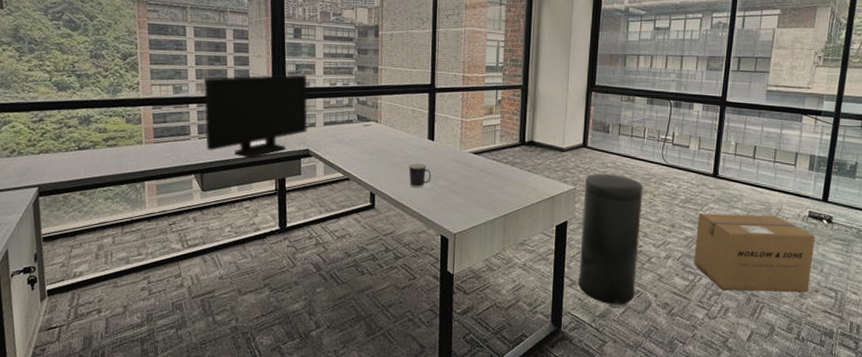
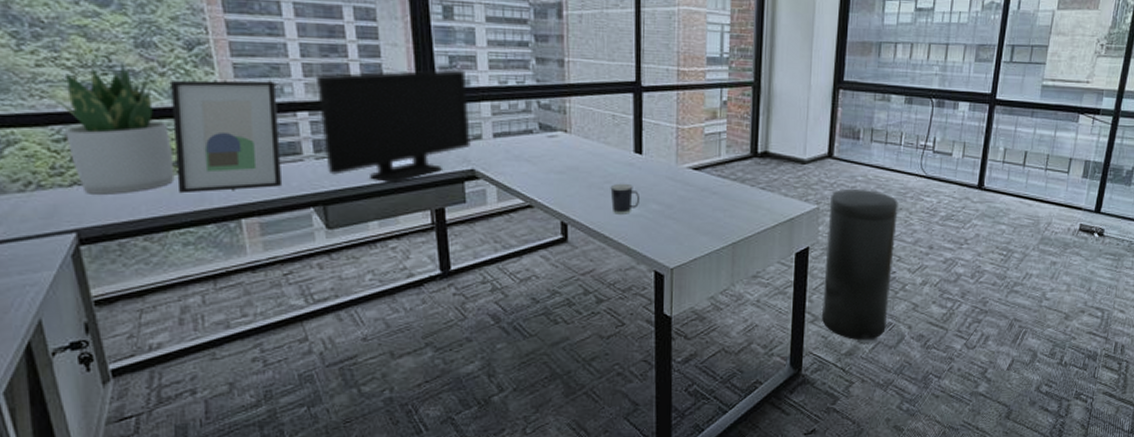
planter: none [35,68,106,161] -> present [51,62,175,195]
picture frame: none [106,80,179,162] -> present [171,79,283,194]
box: present [694,213,815,293] -> none [953,231,1085,316]

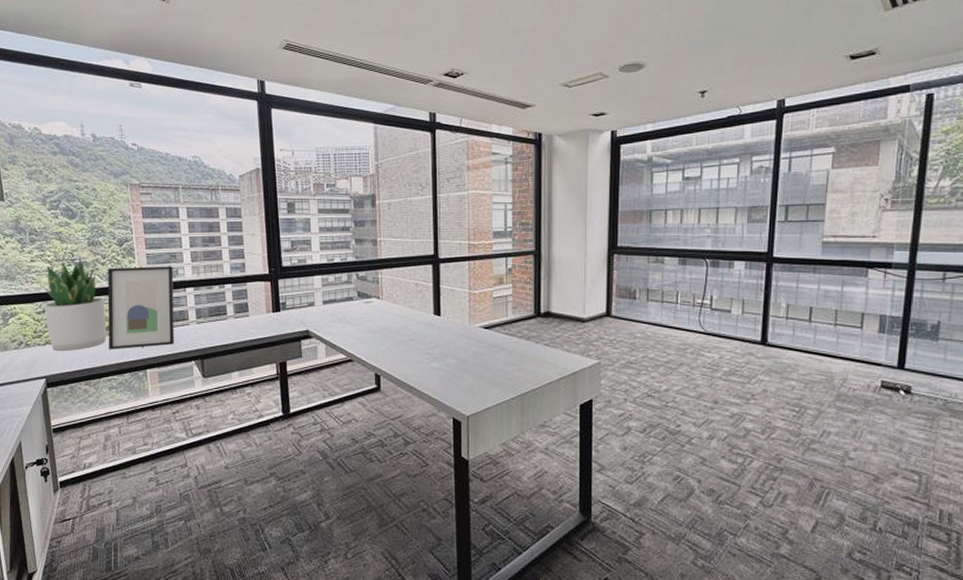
computer monitor: present [315,69,472,182] -> none [199,251,307,341]
mug: present [610,183,639,214] -> none [414,341,439,368]
pedal bin: present [822,189,898,344] -> none [609,346,679,495]

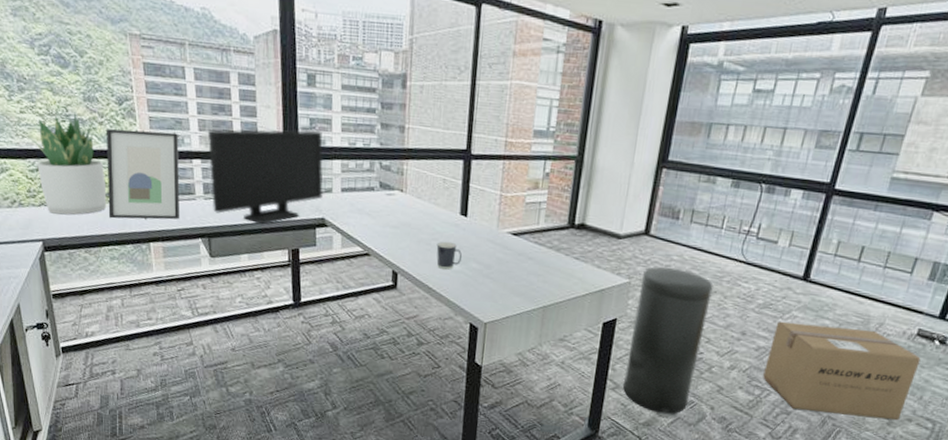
computer monitor: none [199,251,307,341] -> present [207,129,324,224]
mug: none [414,341,439,368] -> present [436,241,462,270]
pedal bin: none [609,346,679,495] -> present [623,267,714,418]
box: none [742,386,891,476] -> present [763,321,921,420]

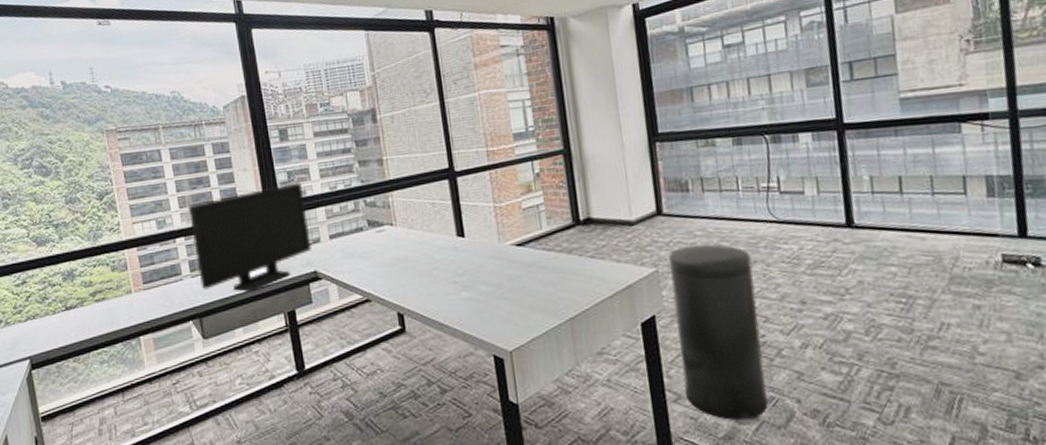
planter: present [29,112,107,215] -> none [14,216,93,326]
picture frame: present [107,129,181,220] -> none [89,214,169,319]
mug: present [436,241,462,270] -> none [439,267,469,300]
box: present [763,321,921,420] -> none [836,268,1028,381]

